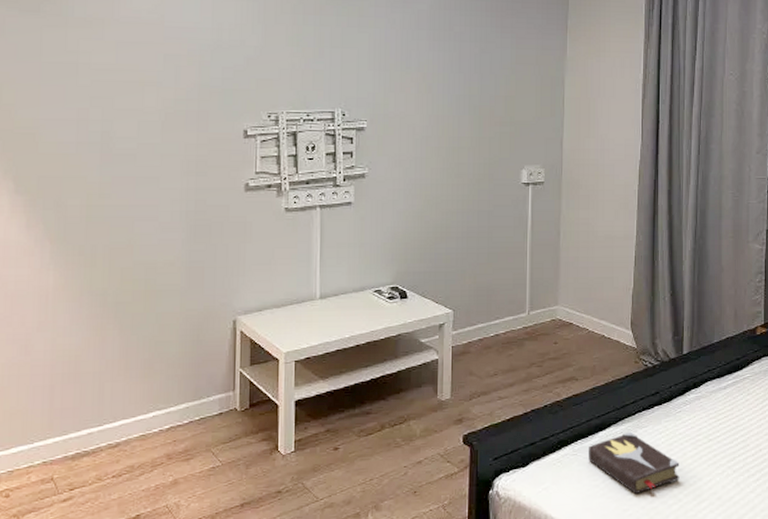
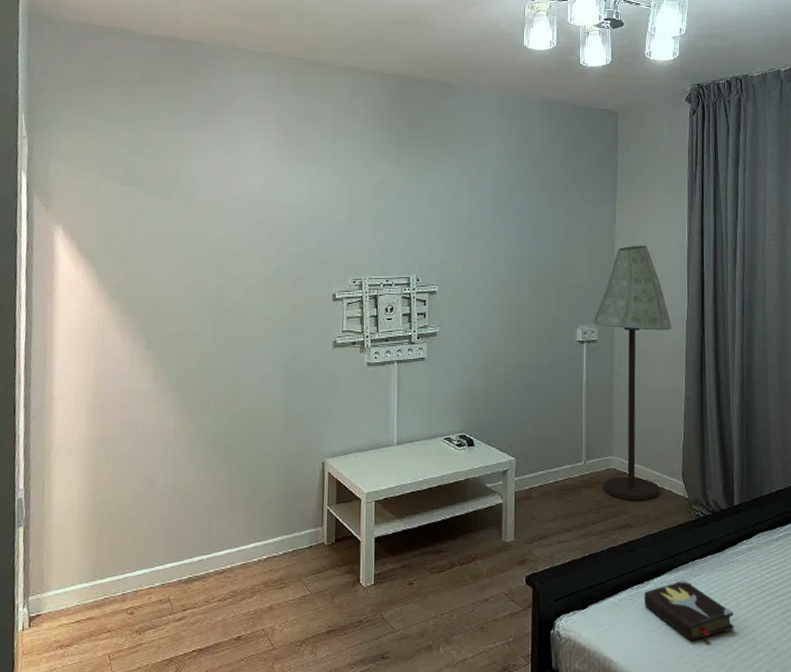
floor lamp: none [540,78,624,352] -> present [593,245,672,501]

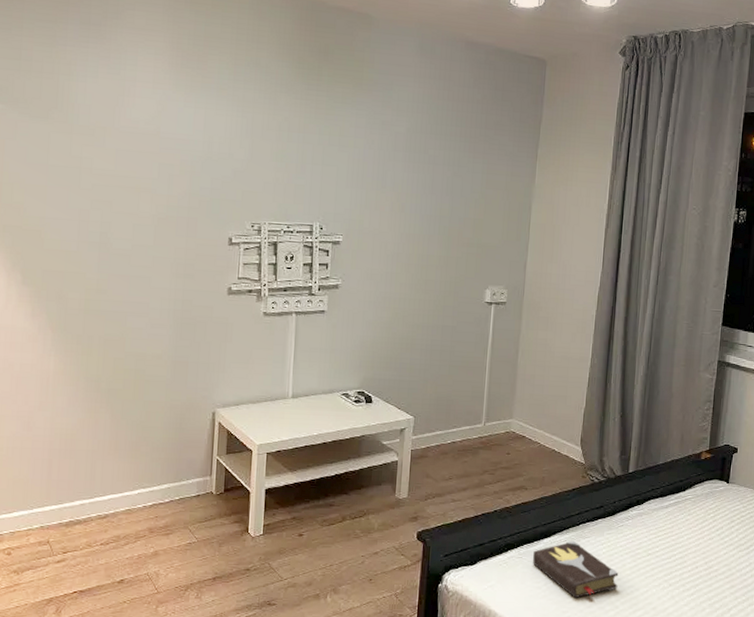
floor lamp: present [593,245,672,501] -> none [501,206,584,464]

